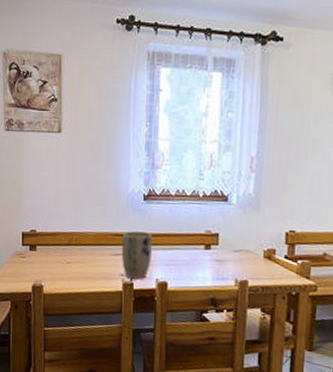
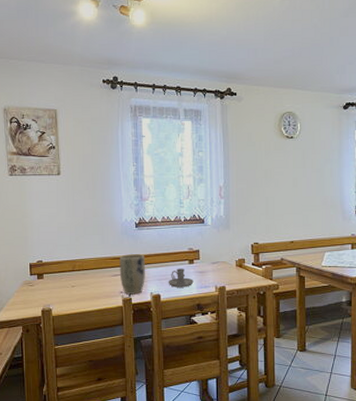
candle holder: none [177,253,209,277] -> present [168,268,194,288]

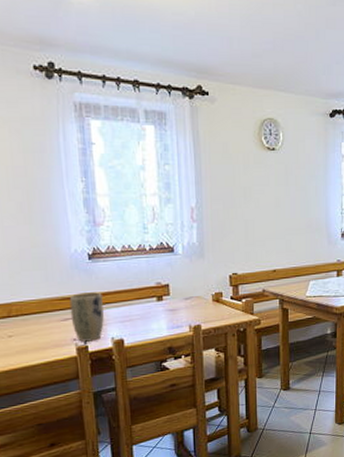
candle holder: present [168,268,194,288] -> none [132,307,164,330]

